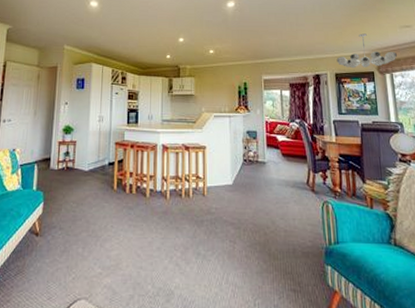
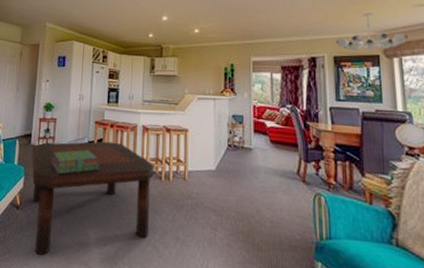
coffee table: none [50,162,175,281] -> present [31,141,154,255]
stack of books: none [71,172,120,198] -> present [51,150,99,175]

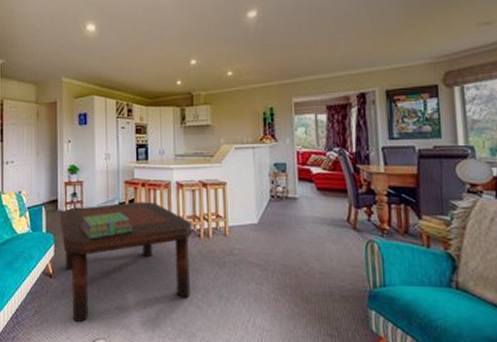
chandelier: present [336,13,408,51] -> none [388,37,471,83]

